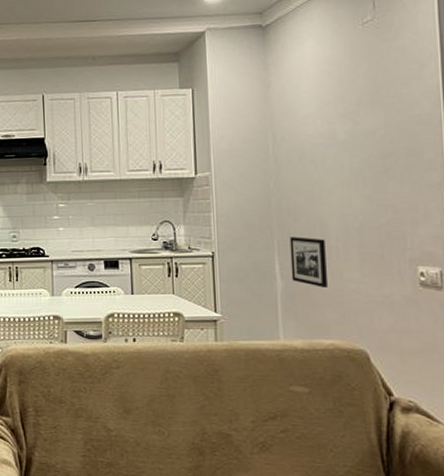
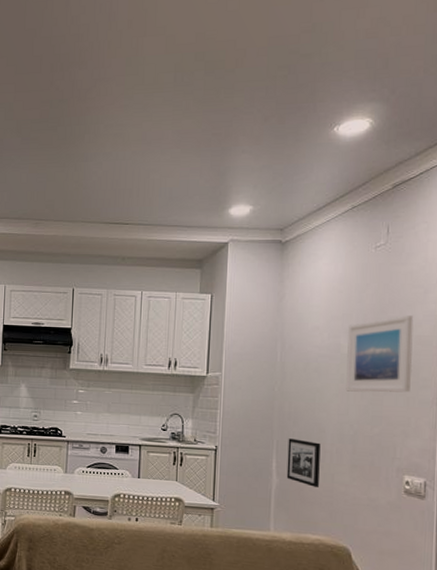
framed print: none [341,93,415,181] -> present [346,315,414,393]

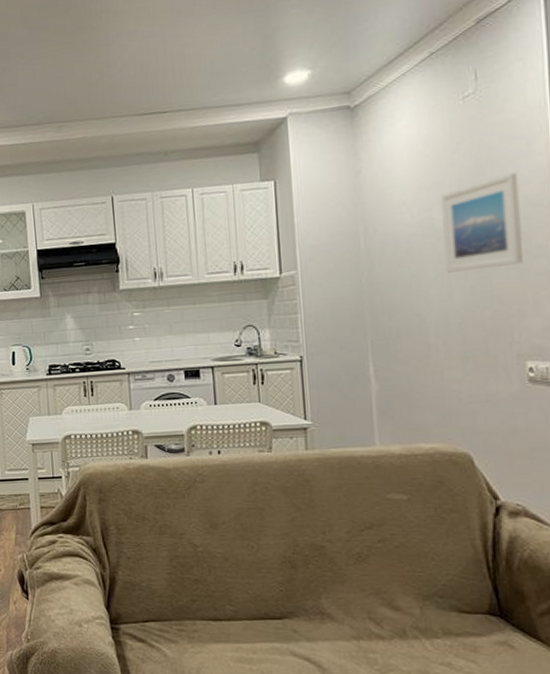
picture frame: present [286,438,321,487] -> none [384,335,427,389]

